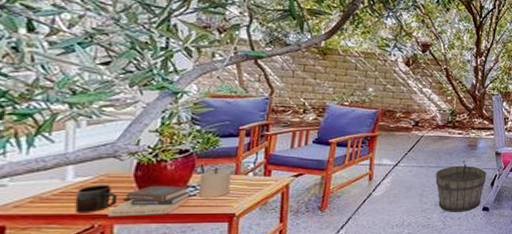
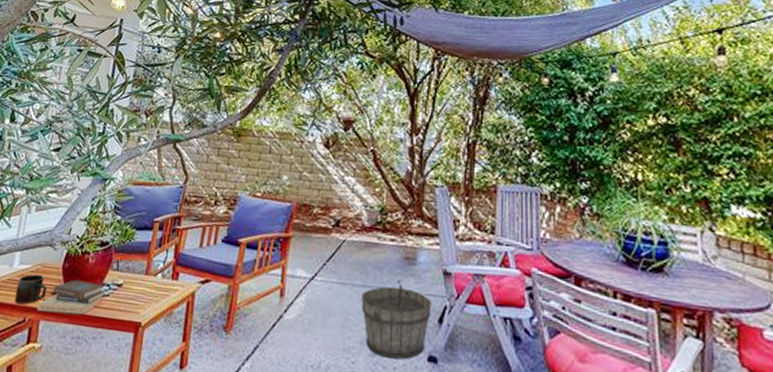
candle: present [199,167,232,199] -> none [111,264,143,302]

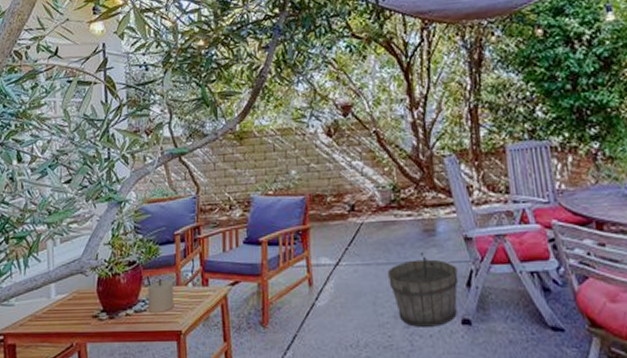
mug: present [14,274,48,305] -> none [58,301,88,331]
books: present [37,279,105,315] -> none [81,300,142,335]
candle: none [111,264,143,302] -> present [148,278,174,314]

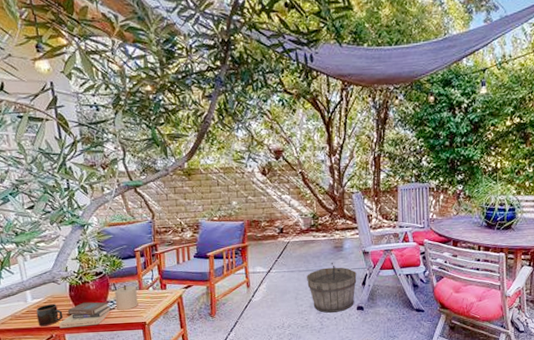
mug: none [58,301,88,331] -> present [36,304,64,327]
books: none [81,300,142,335] -> present [59,302,111,329]

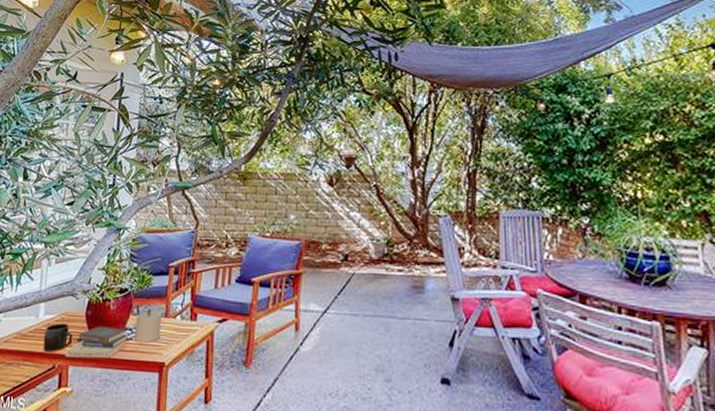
wooden bucket: present [307,263,357,313] -> none [374,308,442,383]

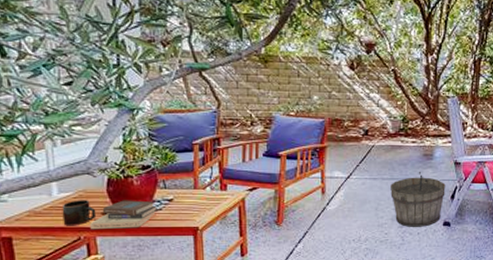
candle: present [135,308,162,344] -> none [163,182,191,213]
wooden bucket: none [374,308,442,383] -> present [390,172,446,227]

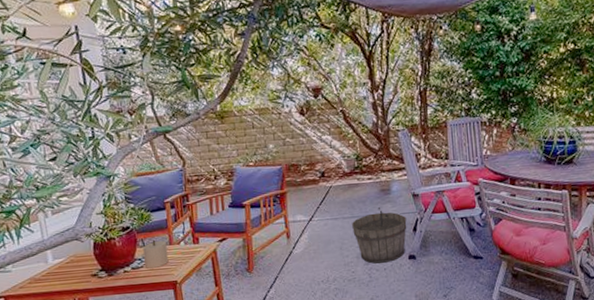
mug: present [62,200,97,226] -> none [57,264,87,290]
books: present [90,200,157,230] -> none [82,260,139,292]
candle: none [163,182,191,213] -> present [142,239,169,270]

